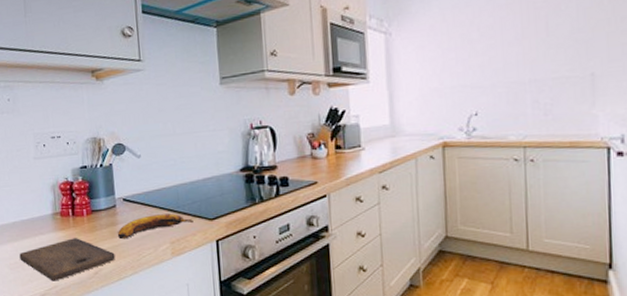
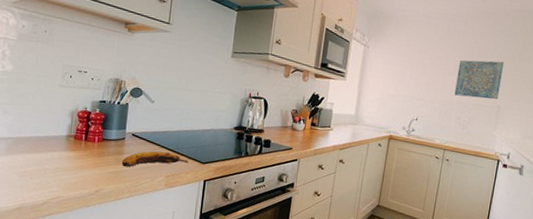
cutting board: present [19,238,116,282] -> none [29,159,116,193]
wall art: none [521,12,590,72] -> present [454,60,504,100]

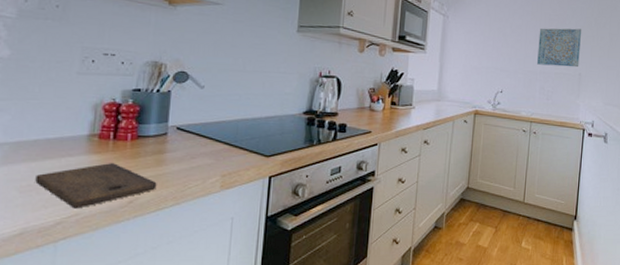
cutting board: none [29,159,116,193] -> present [35,163,157,209]
banana: present [121,151,188,168] -> none [163,146,249,169]

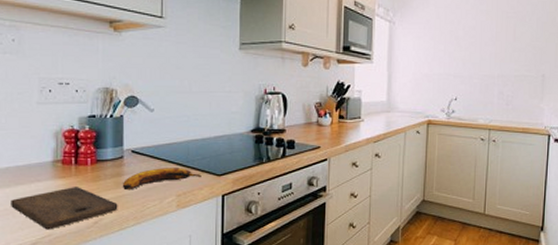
banana: none [163,146,249,169] -> present [122,168,201,191]
wall art: present [537,28,581,68] -> none [494,25,544,68]

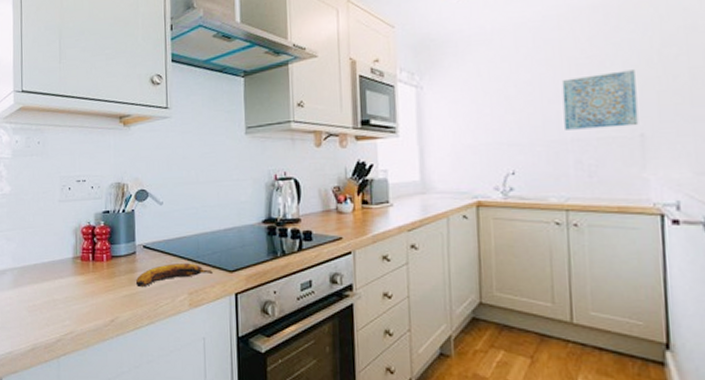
cutting board: present [11,187,118,230] -> none [38,283,132,327]
wall art: none [494,25,544,68] -> present [561,69,639,130]

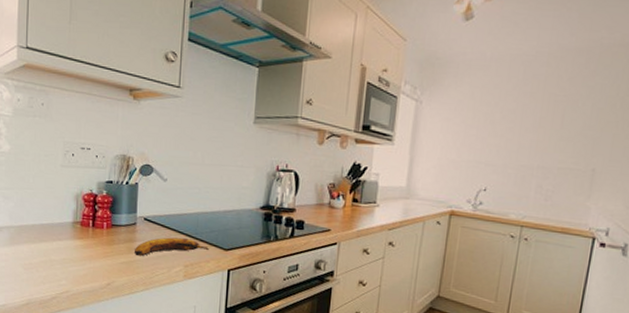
wall art: present [561,69,639,130] -> none [534,111,600,162]

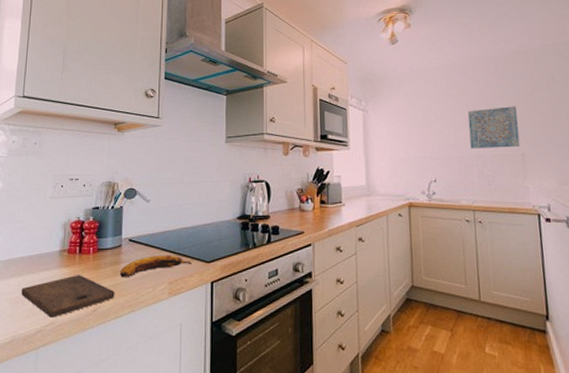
cutting board: none [35,248,129,287] -> present [21,275,115,318]
wall art: none [534,111,600,162] -> present [467,106,520,149]

